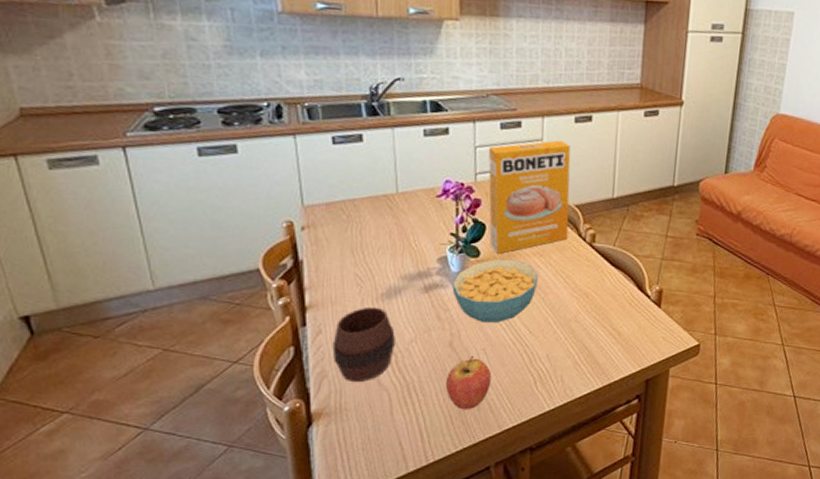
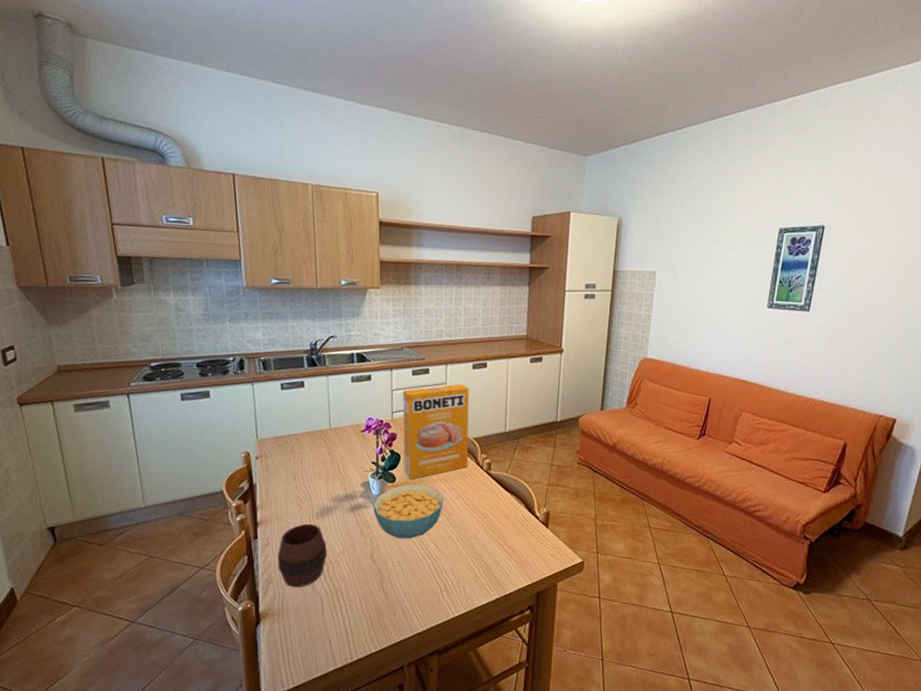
fruit: present [445,355,492,410] -> none [367,566,405,615]

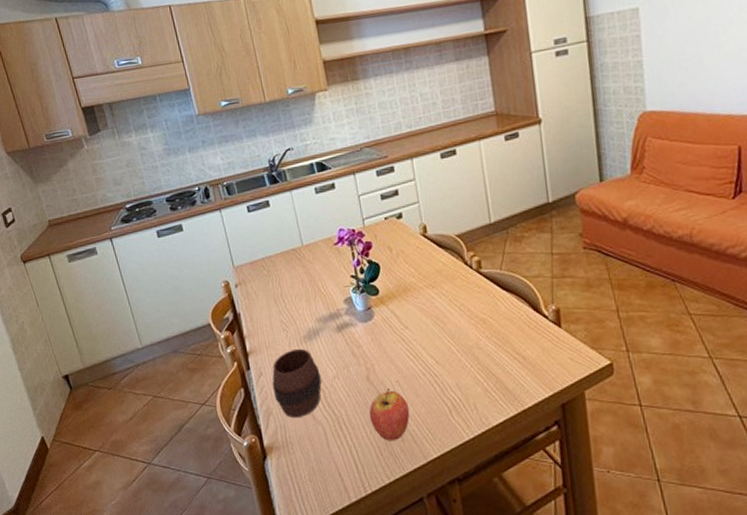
fruit: none [367,566,405,615] -> present [369,387,410,441]
cereal bowl: present [373,483,444,539] -> none [360,293,436,356]
box: present [402,383,470,480] -> none [369,177,455,290]

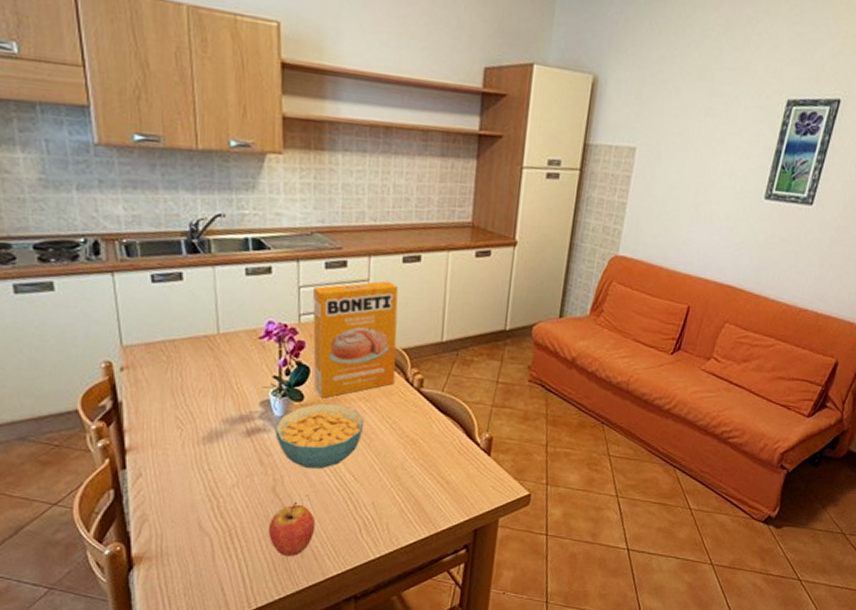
cup: present [272,348,322,419] -> none [153,450,217,527]
cereal bowl: none [360,293,436,356] -> present [275,402,365,469]
box: none [369,177,455,290] -> present [312,280,398,398]

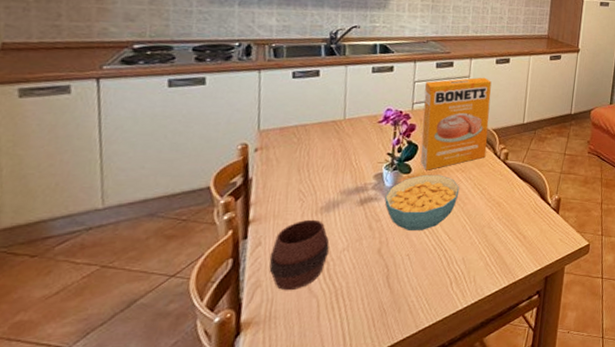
cup: none [153,450,217,527] -> present [269,219,330,291]
fruit: present [268,501,316,557] -> none [370,260,414,312]

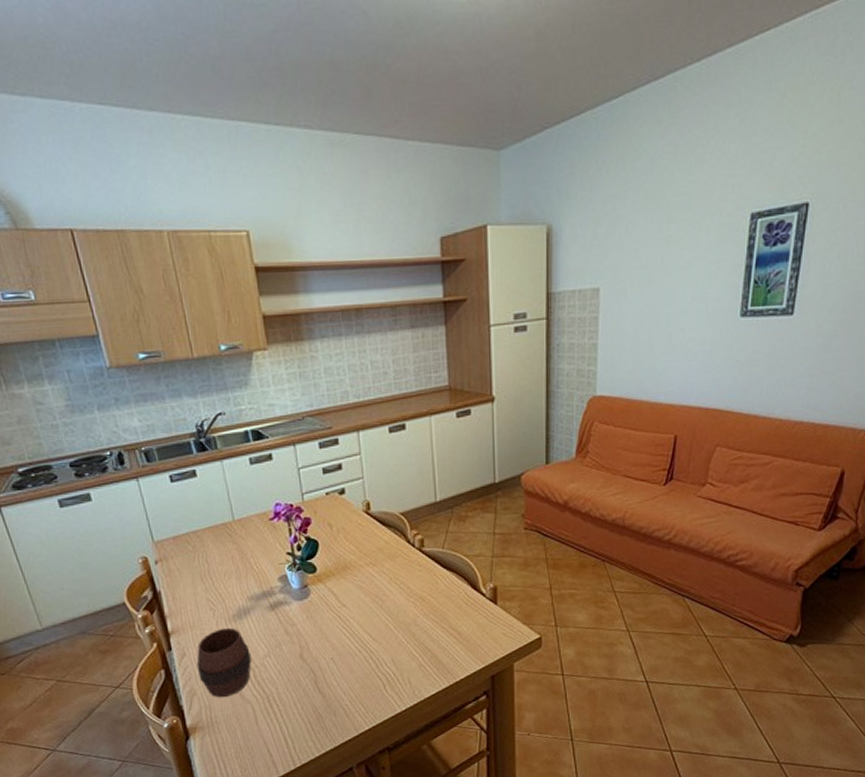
cereal bowl: present [384,174,460,230] -> none [295,571,375,633]
box: present [420,77,492,170] -> none [310,451,397,568]

